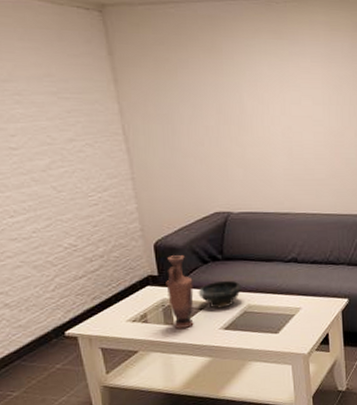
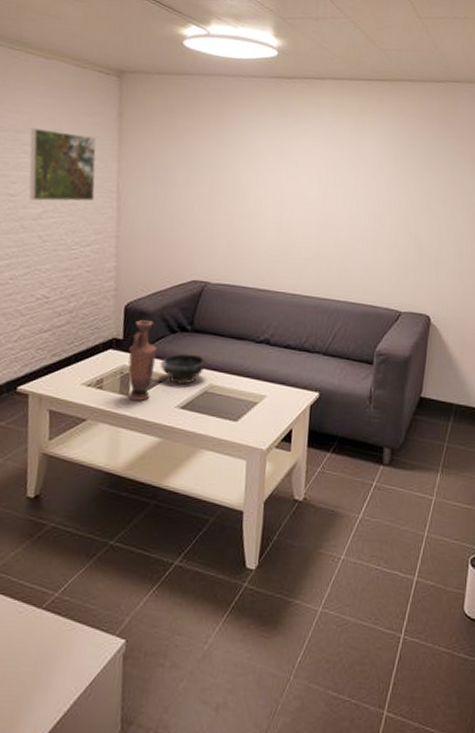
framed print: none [17,75,101,153] -> present [28,127,97,202]

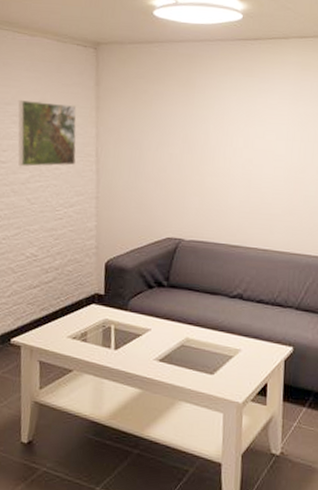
vase: present [128,320,157,401] -> none [109,276,136,353]
bowl: present [160,353,206,385] -> none [139,308,182,338]

